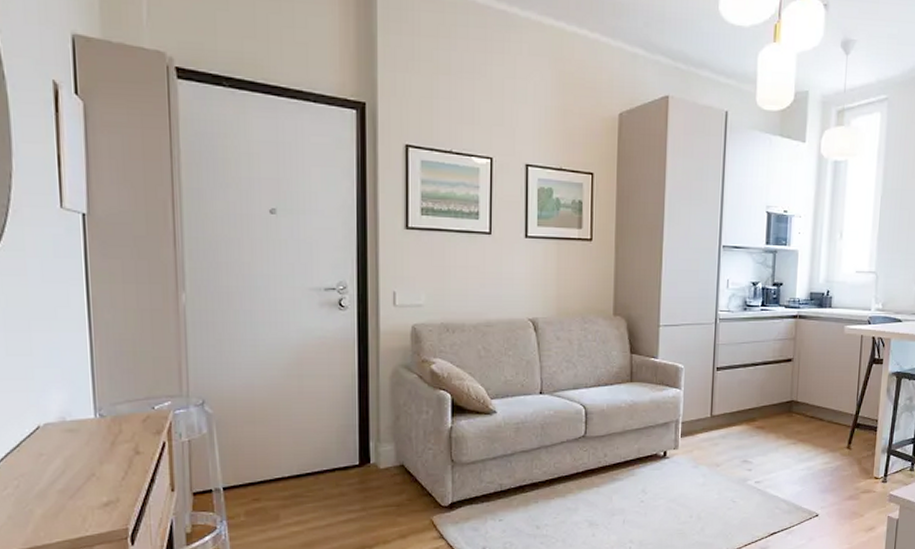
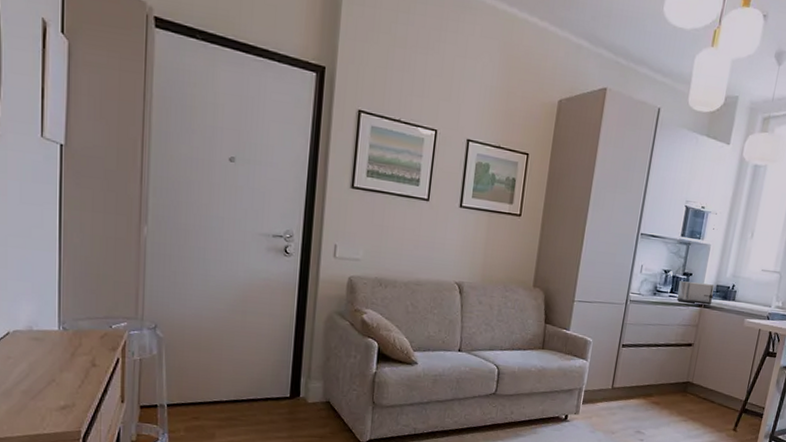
toaster: none [769,291,808,315] -> present [676,281,714,305]

